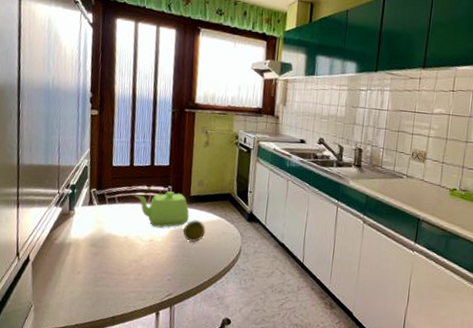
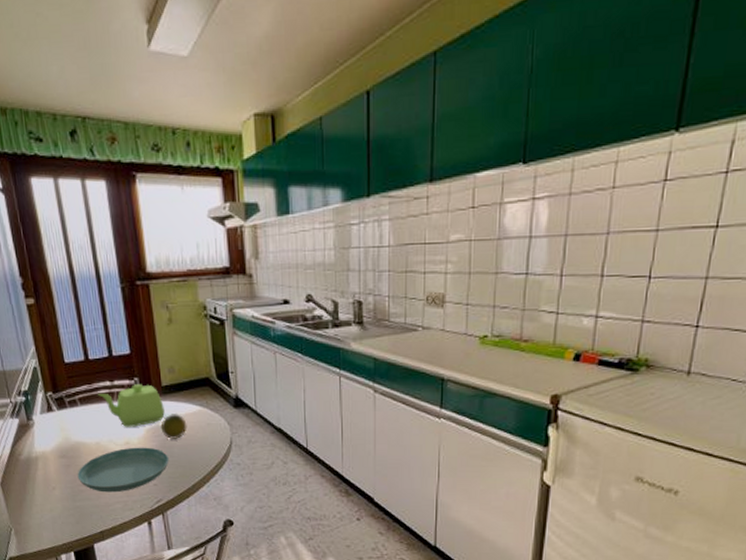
saucer: none [102,244,185,283] -> present [77,447,169,493]

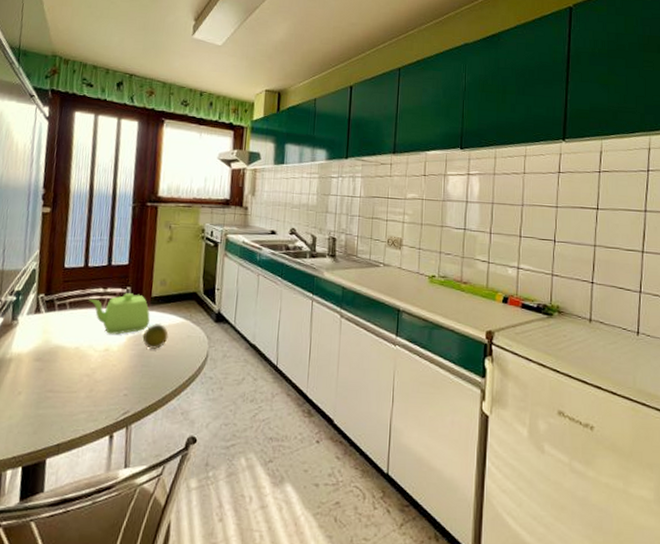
saucer: present [77,447,169,493] -> none [47,354,144,401]

